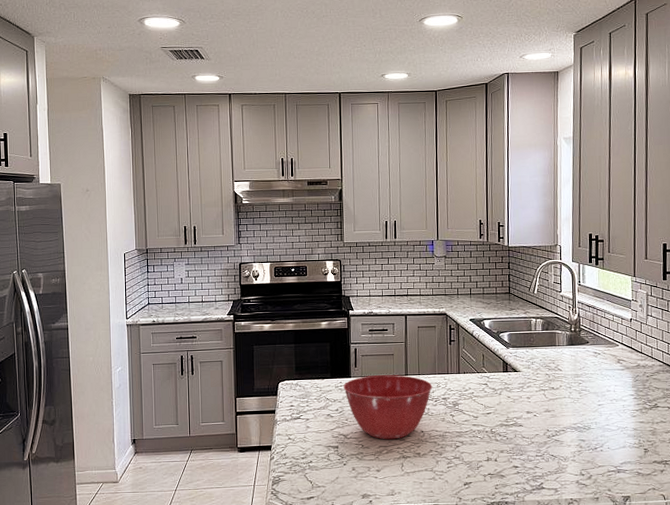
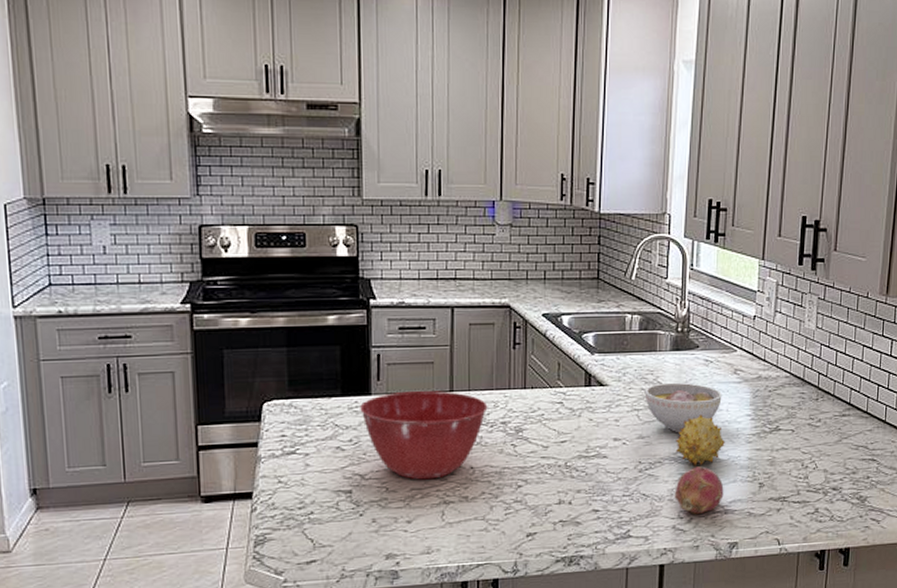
bowl: none [548,369,609,408] -> present [644,382,722,433]
fruit: none [575,394,614,435] -> present [675,414,725,467]
fruit: none [576,434,616,473] -> present [675,466,724,515]

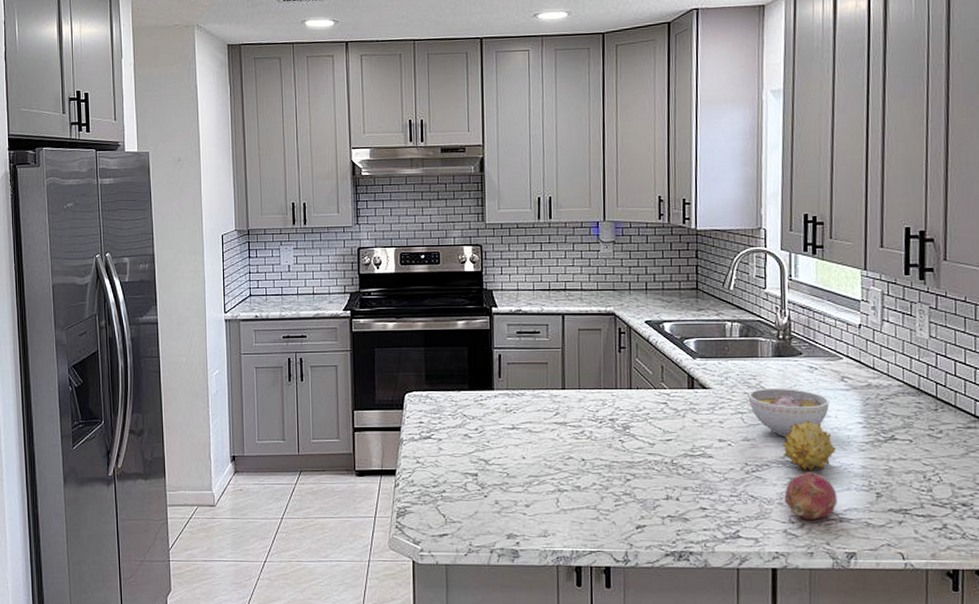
mixing bowl: present [360,391,488,480] -> none [484,388,597,468]

